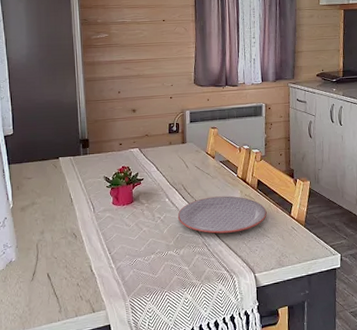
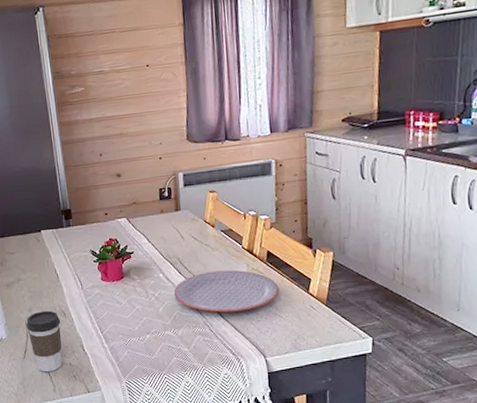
coffee cup: none [36,233,72,294] -> present [26,310,62,372]

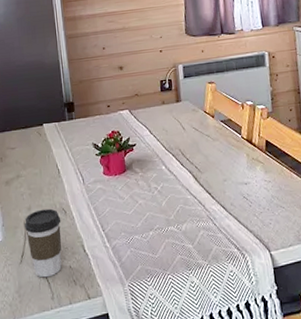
plate: present [174,270,279,313] -> none [176,160,280,205]

